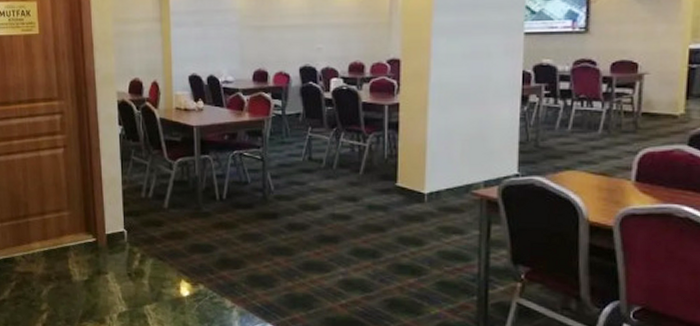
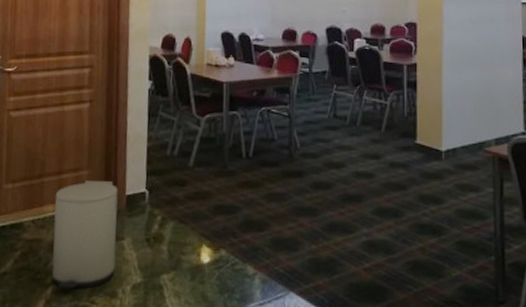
pedal bin: none [40,221,101,316] -> present [51,181,118,289]

